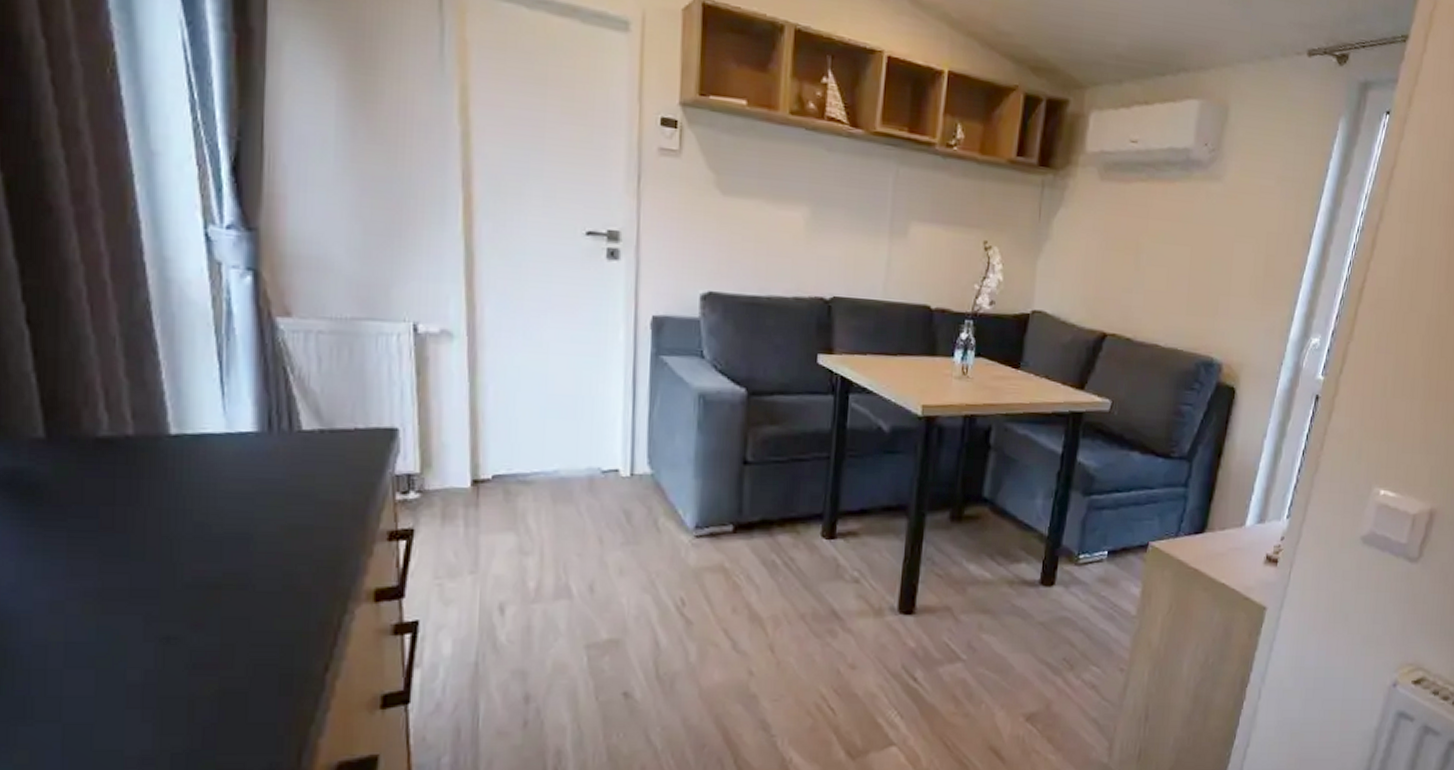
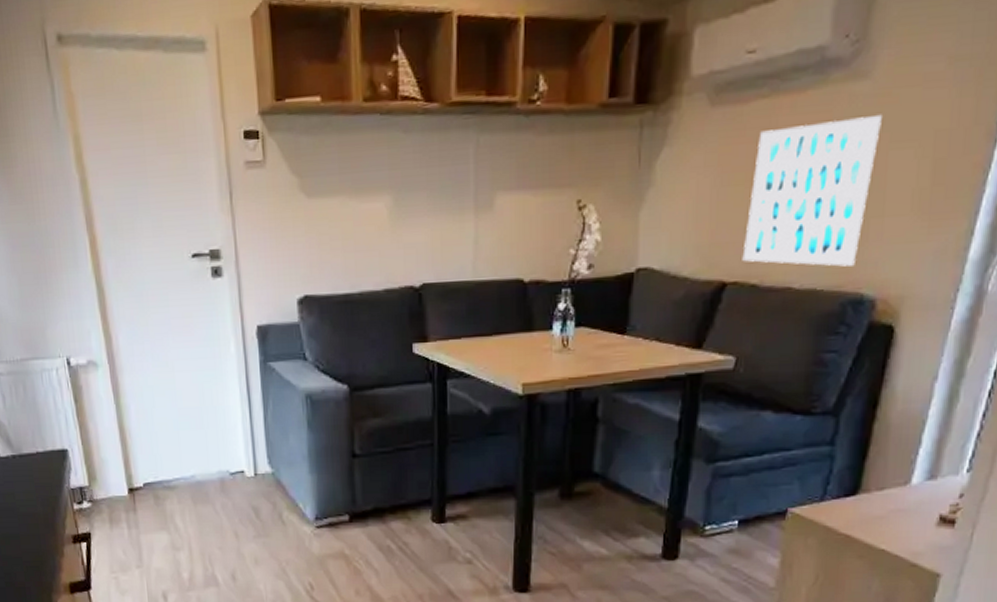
wall art: none [1120,208,1230,333] -> present [742,114,882,267]

